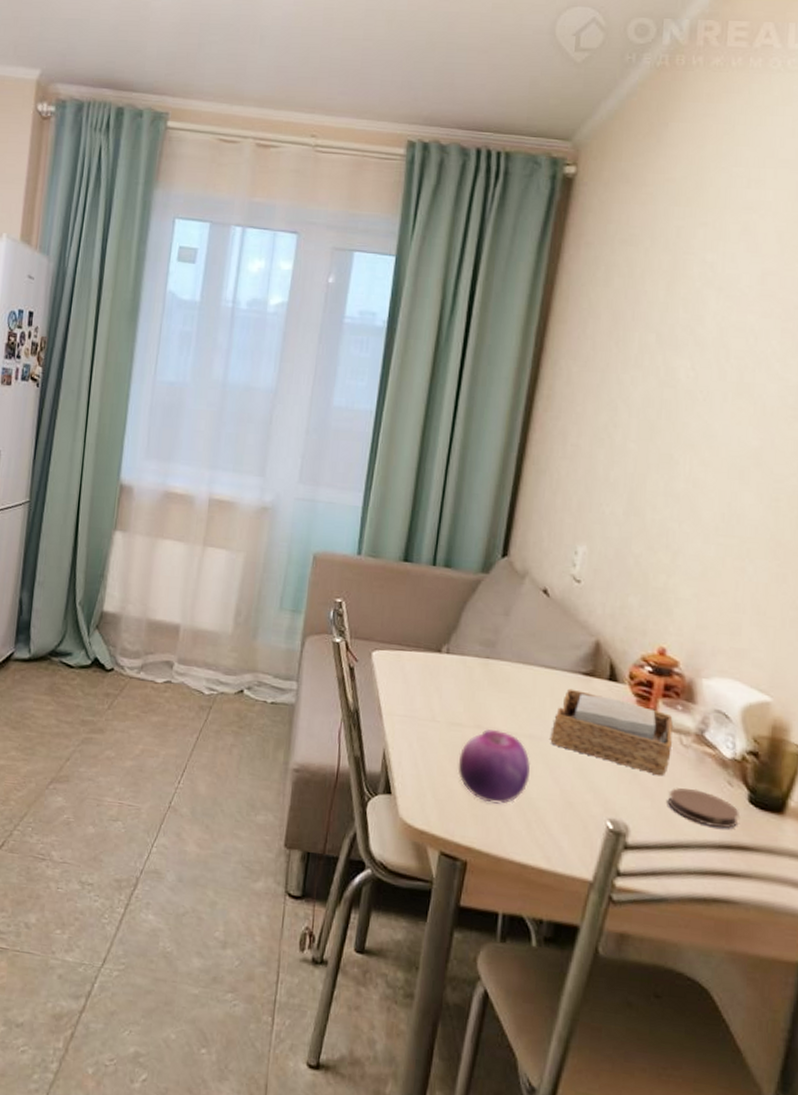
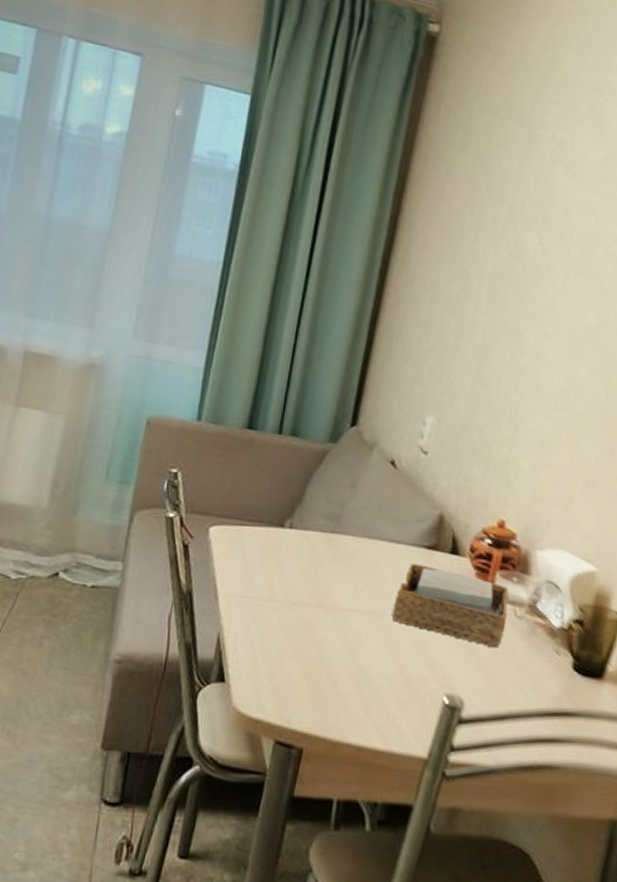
fruit: present [458,728,531,804] -> none [297,606,371,686]
coaster: present [668,788,739,829] -> none [501,659,564,697]

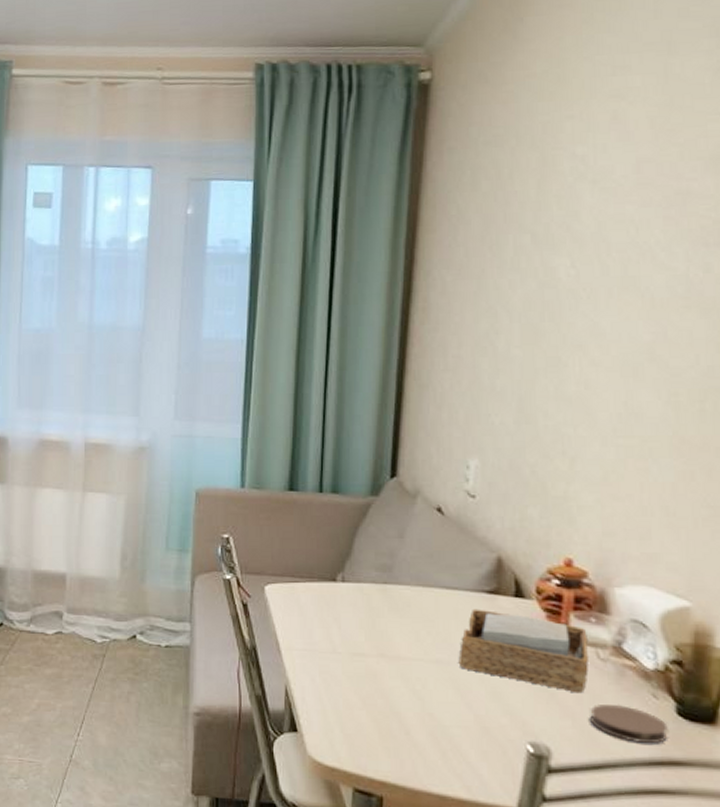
coaster: none [501,659,564,697] -> present [590,704,668,744]

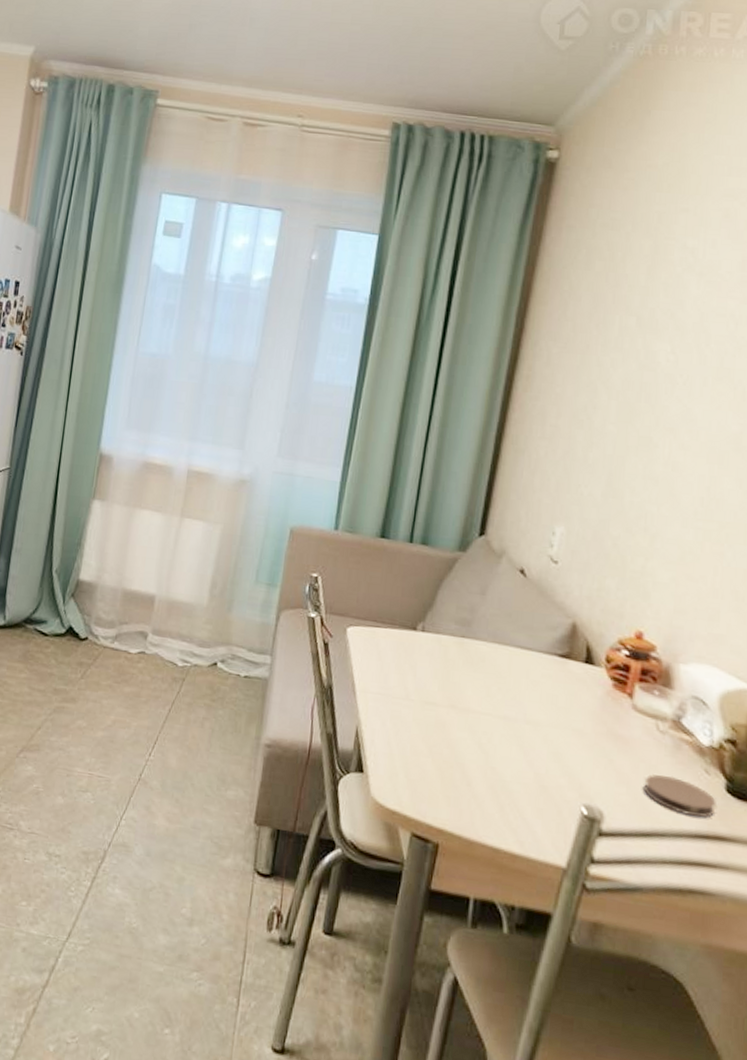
napkin holder: present [458,609,589,694] -> none [525,670,651,763]

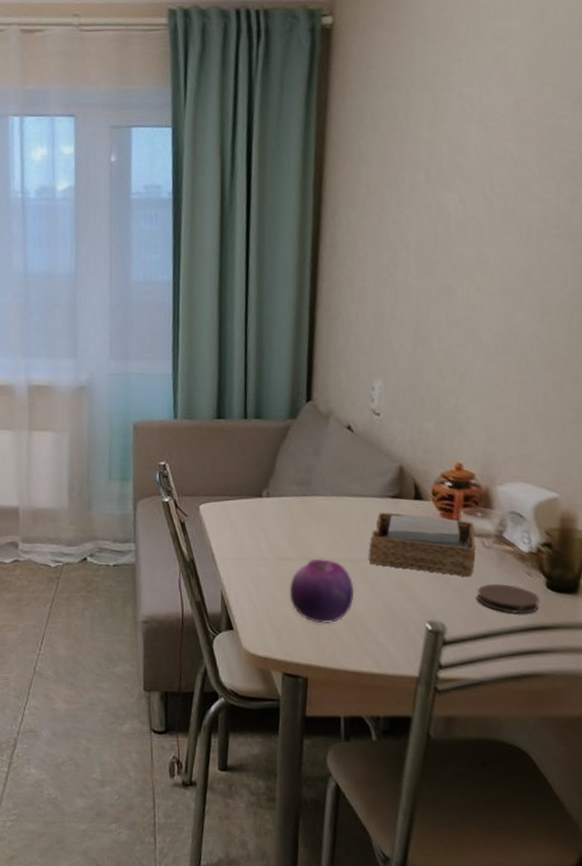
fruit: none [431,708,505,786] -> present [289,558,354,624]
napkin holder: none [525,670,651,763] -> present [368,512,476,577]

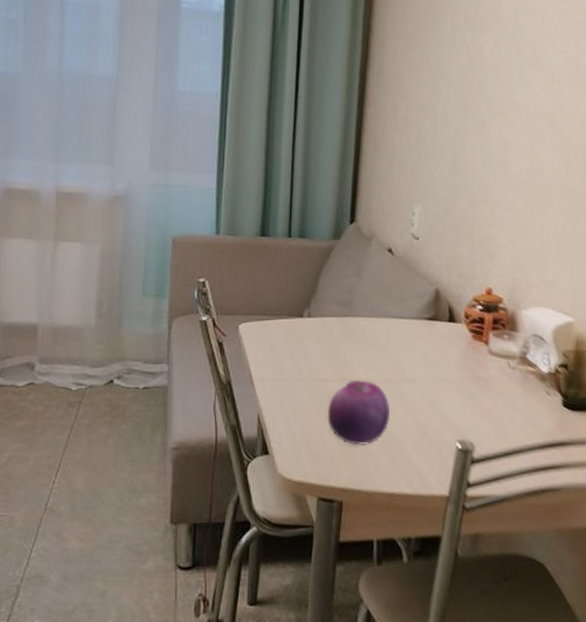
napkin holder: present [368,512,476,577] -> none [404,333,503,397]
coaster: present [477,583,539,614] -> none [503,402,557,431]

